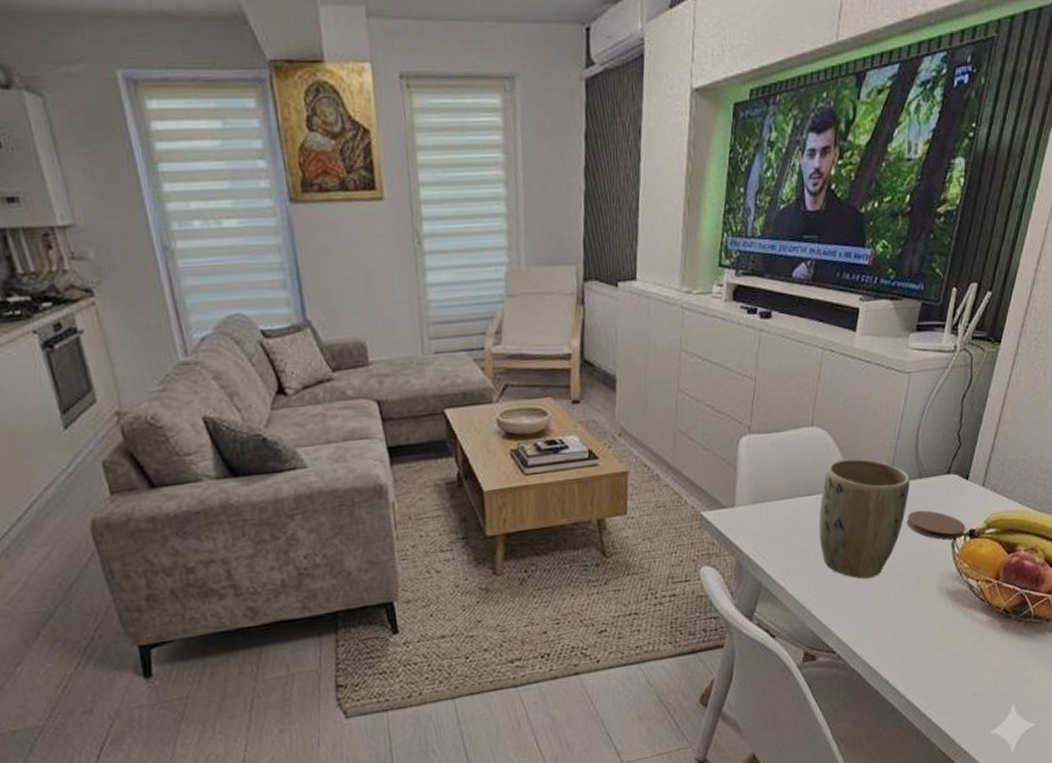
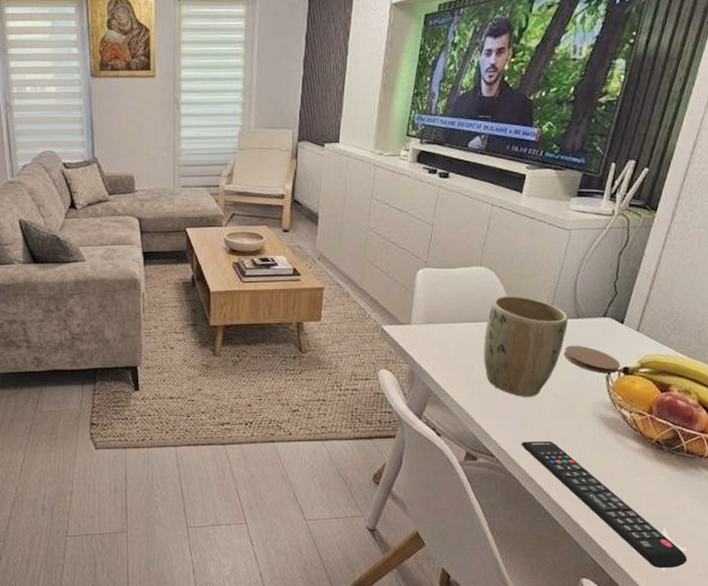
remote control: none [864,625,1036,750] -> present [521,440,687,569]

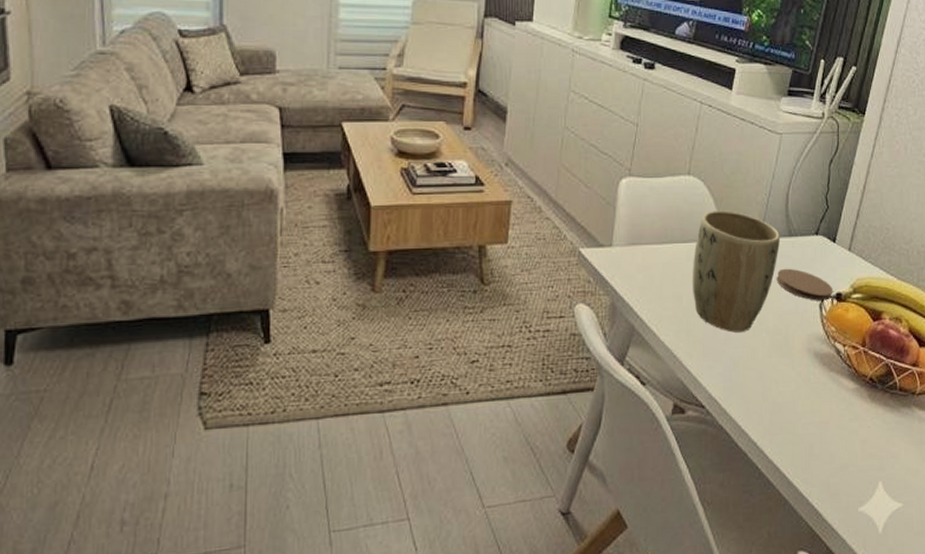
remote control: present [521,440,687,569] -> none [733,384,903,531]

